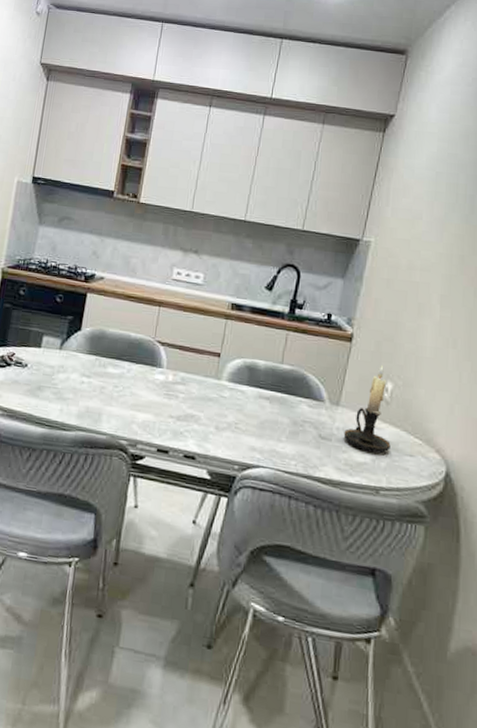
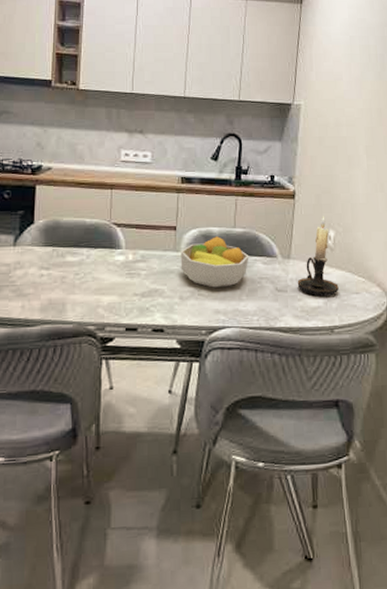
fruit bowl: none [220,370,294,425] -> present [180,236,249,288]

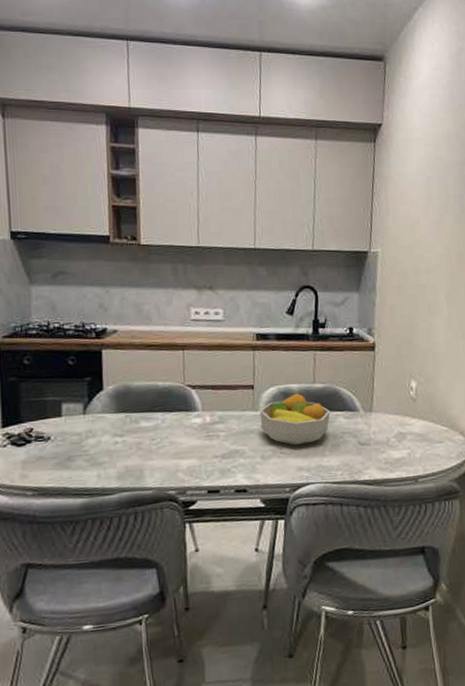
candle holder: present [297,216,339,297] -> none [380,367,422,448]

